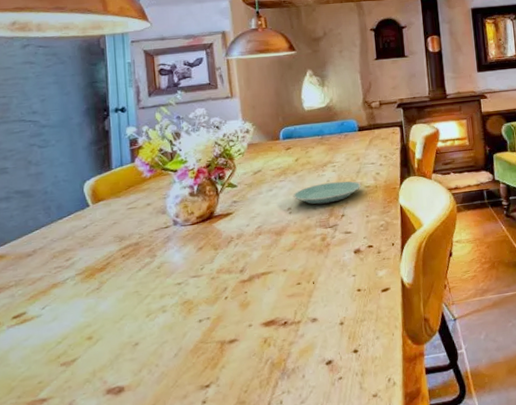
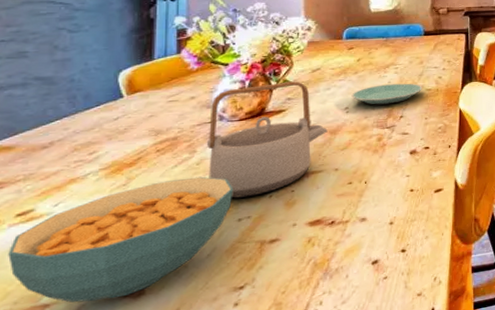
cereal bowl: none [9,279,192,398] -> present [8,176,234,303]
teapot: none [164,183,273,300] -> present [206,81,328,198]

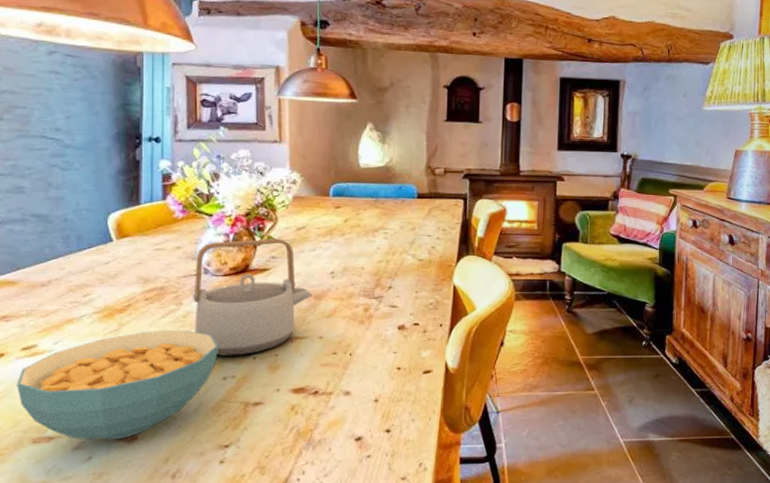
plate: present [351,83,422,105] -> none [337,250,414,272]

